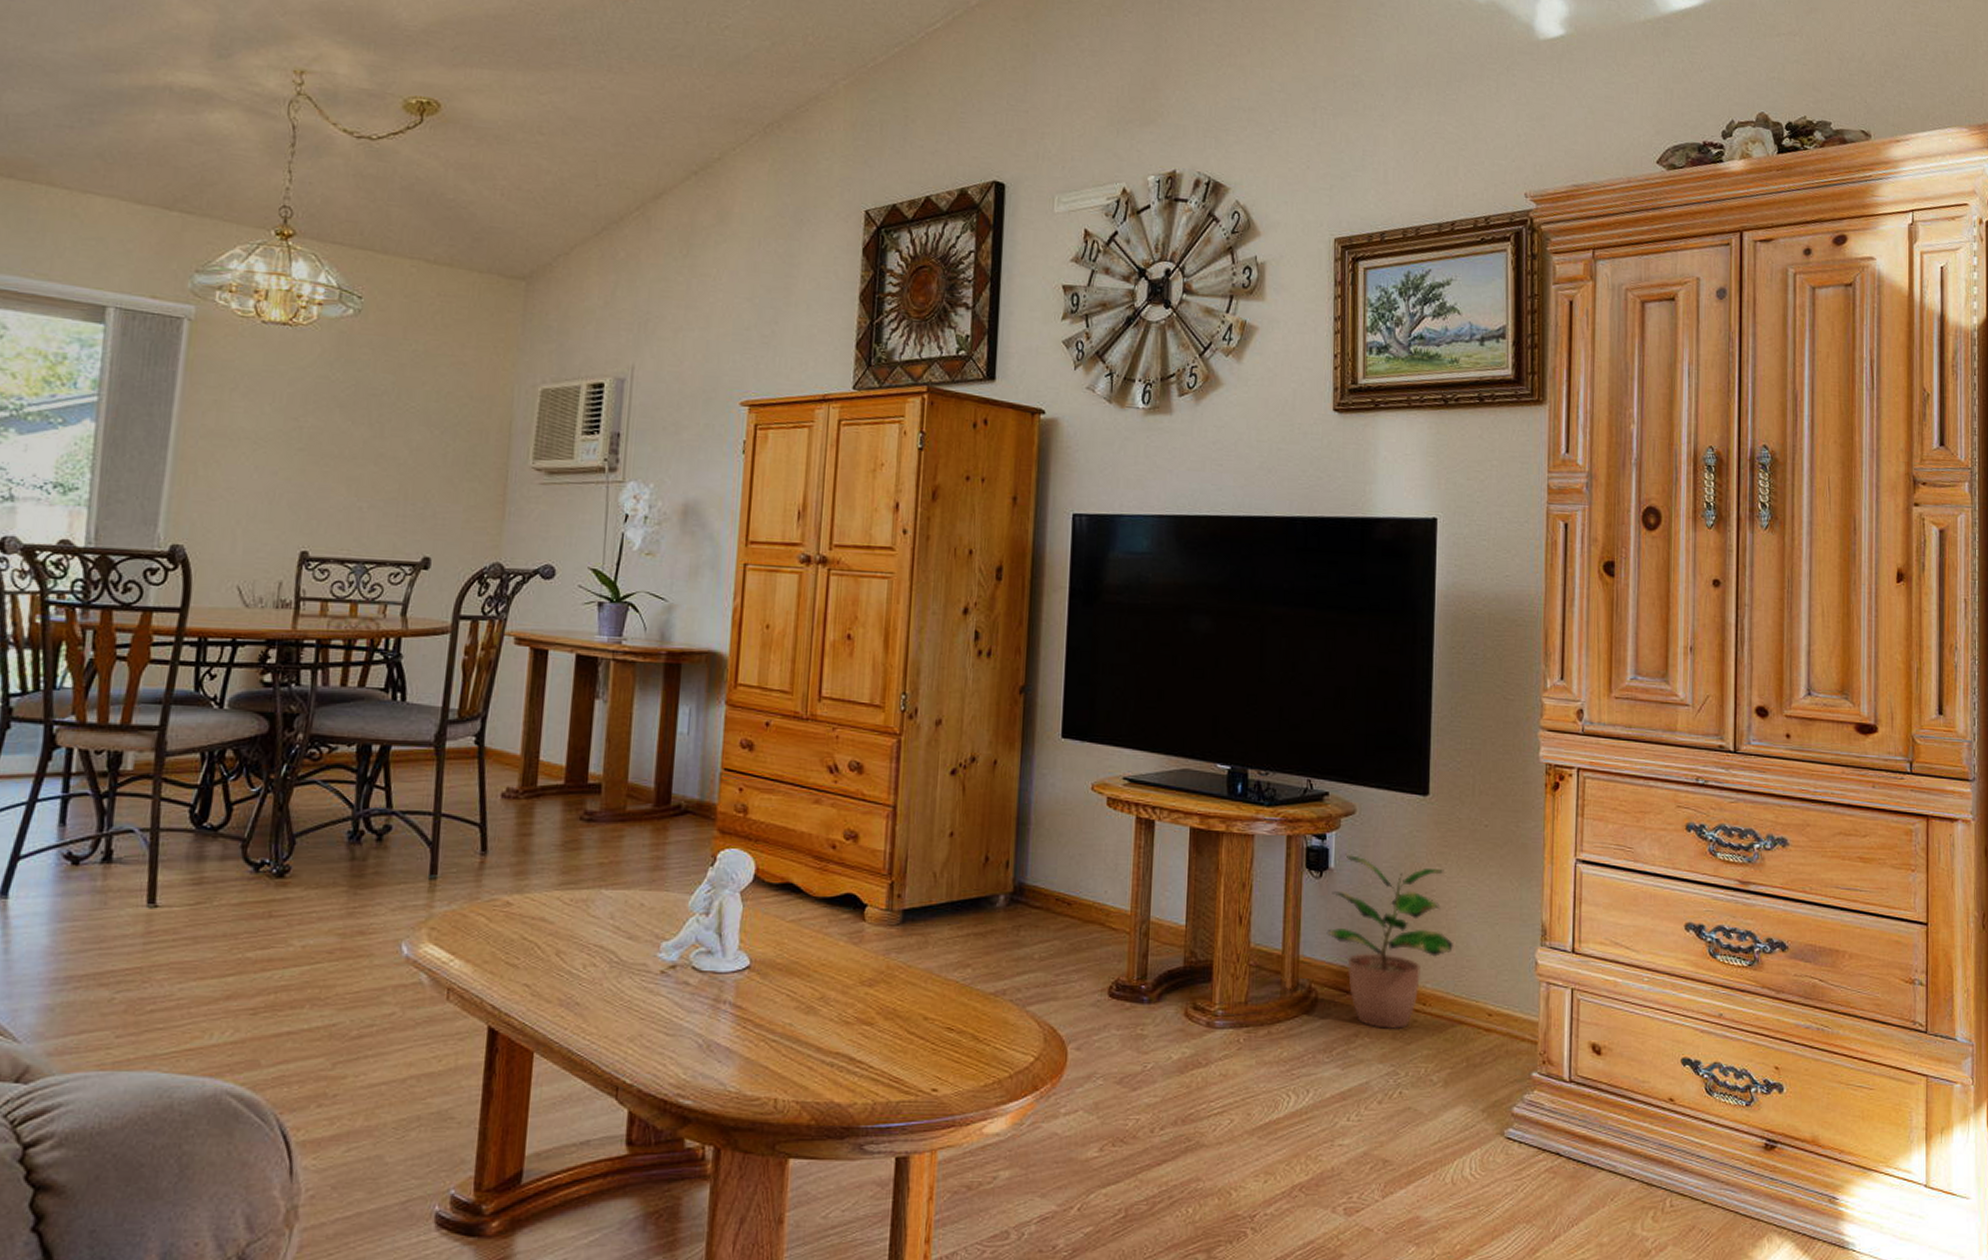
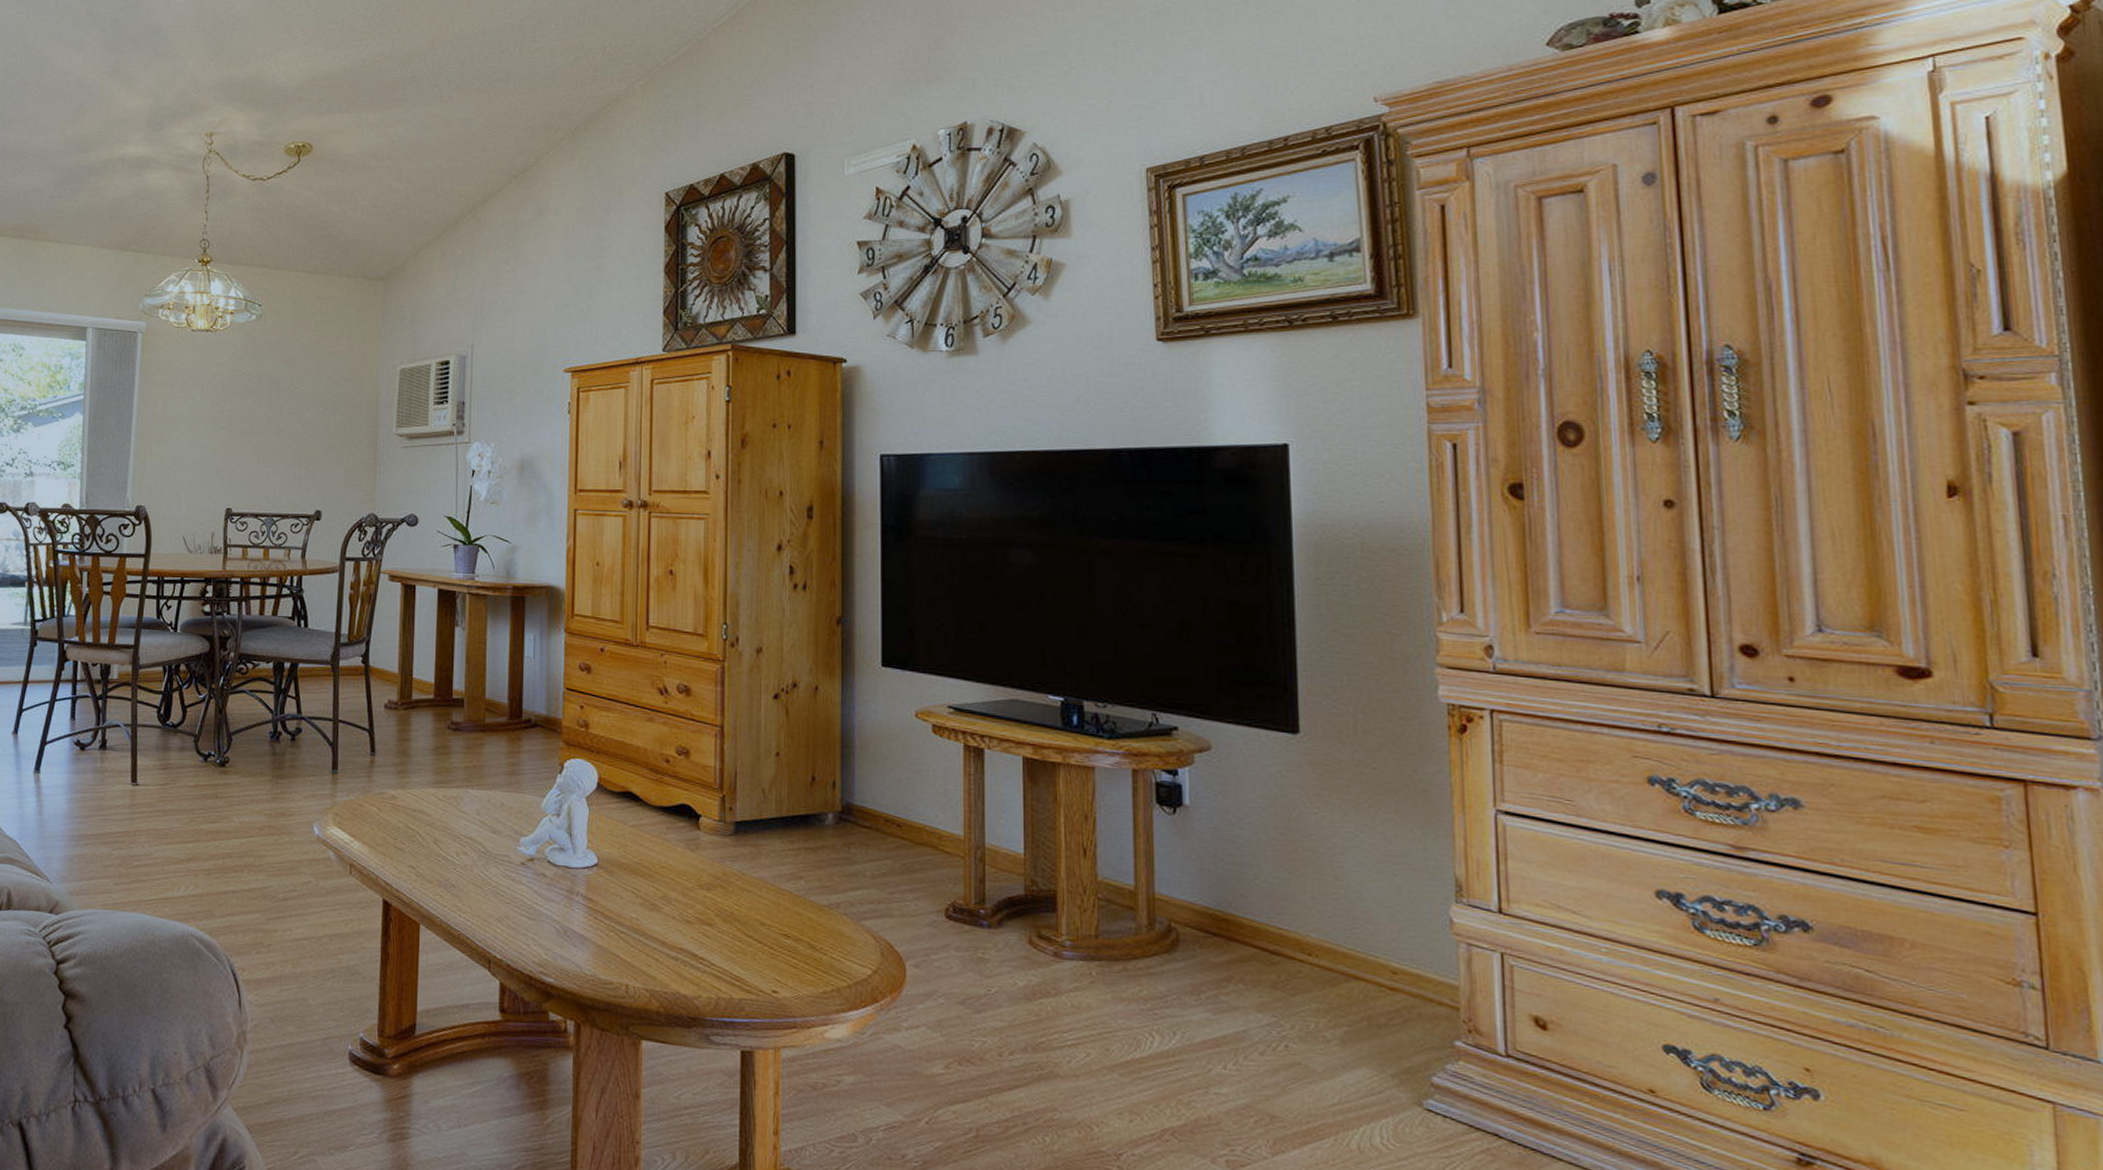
potted plant: present [1326,853,1453,1029] -> none [1185,791,1341,979]

